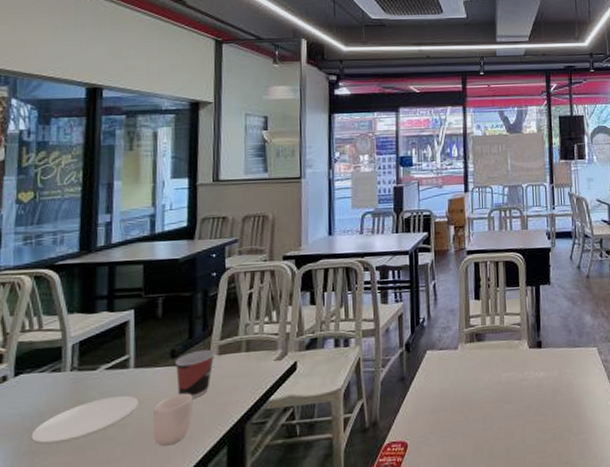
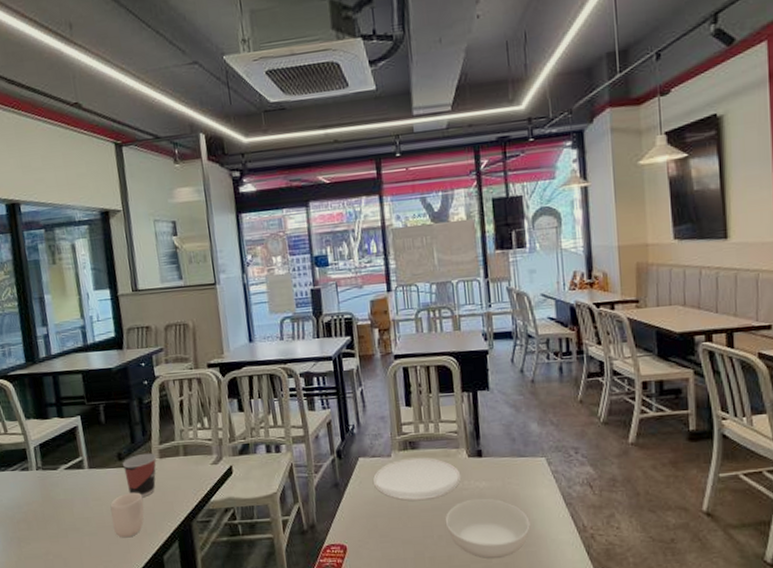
plate: present [31,395,138,445] -> none [14,492,97,532]
plate: none [439,349,522,394] -> present [373,457,462,502]
bowl: none [505,388,582,449] -> present [445,498,530,559]

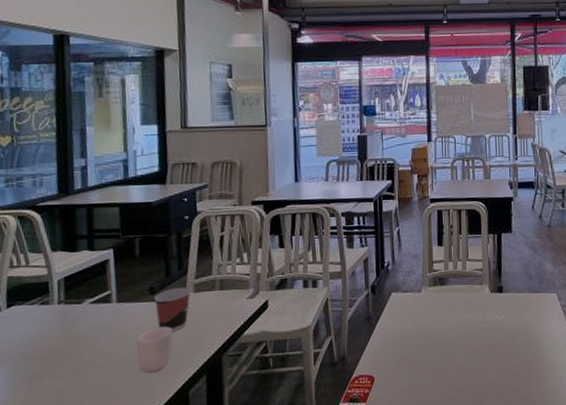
plate: present [373,457,462,502] -> none [404,292,484,334]
bowl: present [445,498,530,559] -> none [466,330,541,386]

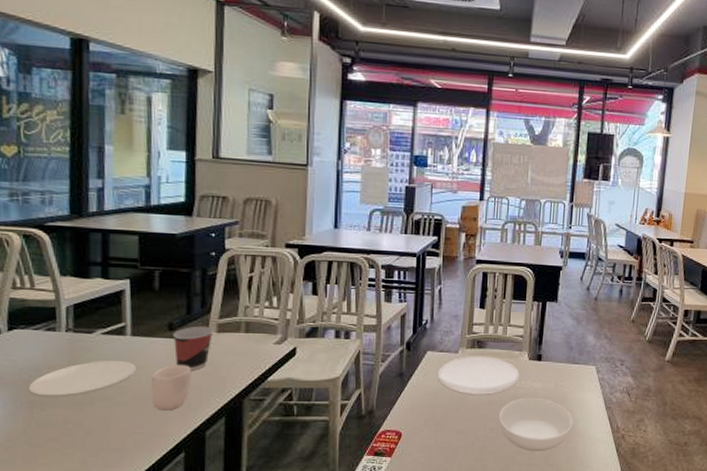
plate: none [26,327,122,369] -> present [28,360,136,397]
plate: none [404,292,484,334] -> present [438,355,520,396]
bowl: none [466,330,541,386] -> present [498,397,573,452]

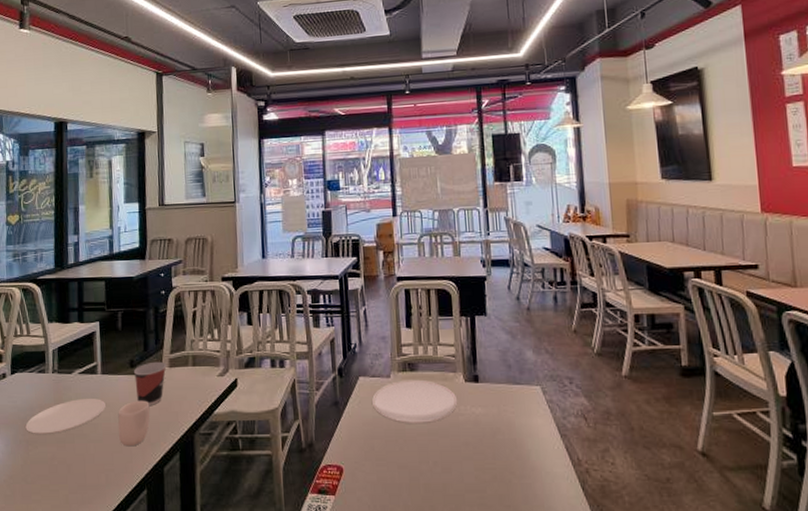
bowl: present [498,397,573,452] -> none [441,425,525,490]

